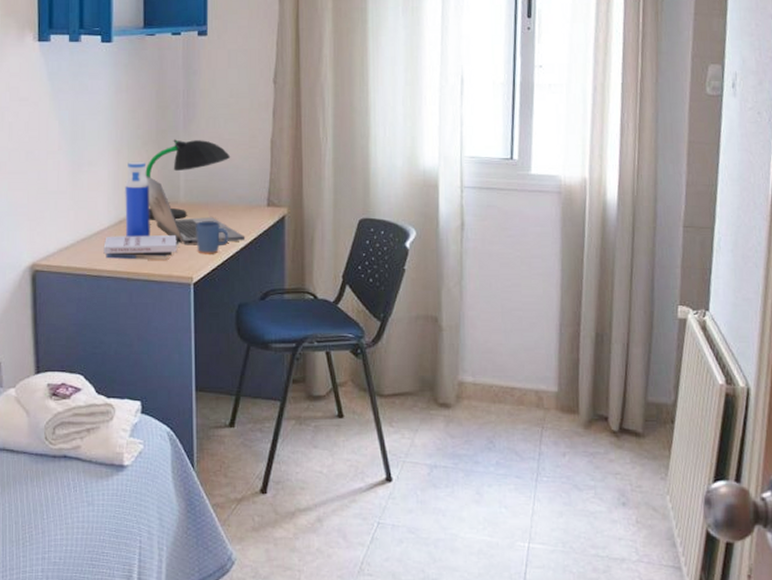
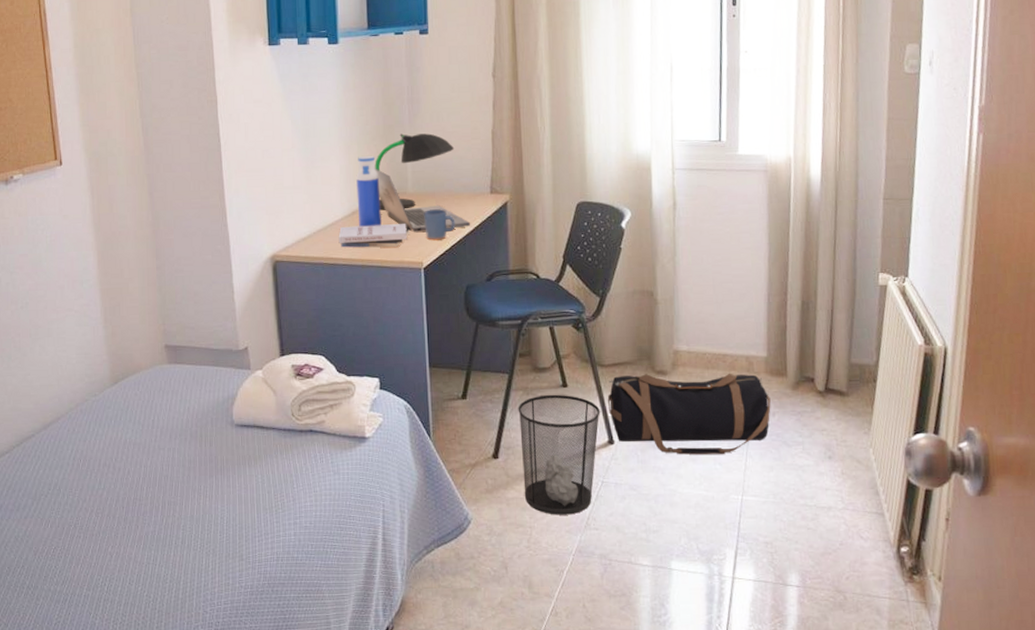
waste bin: none [289,425,378,558] -> present [518,394,600,515]
duffel bag: none [386,406,561,498] -> present [607,373,771,455]

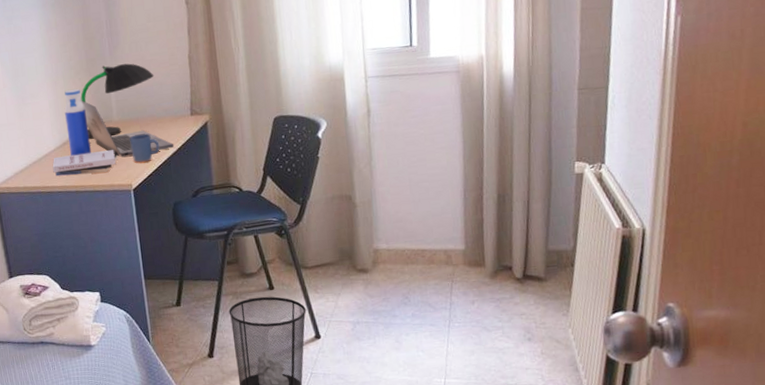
duffel bag: present [607,373,771,455] -> none [312,266,470,345]

